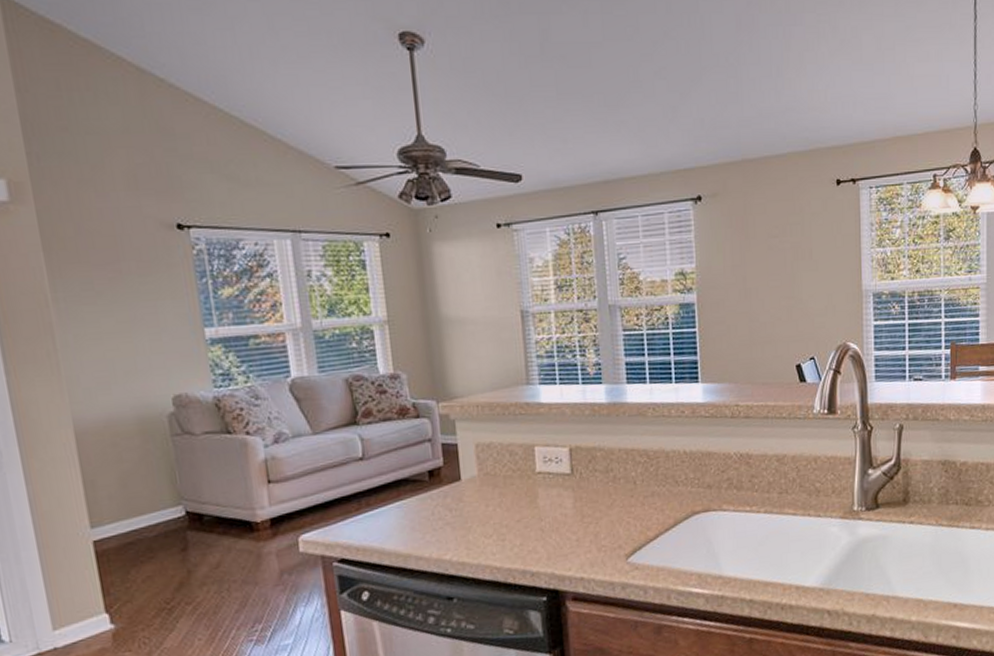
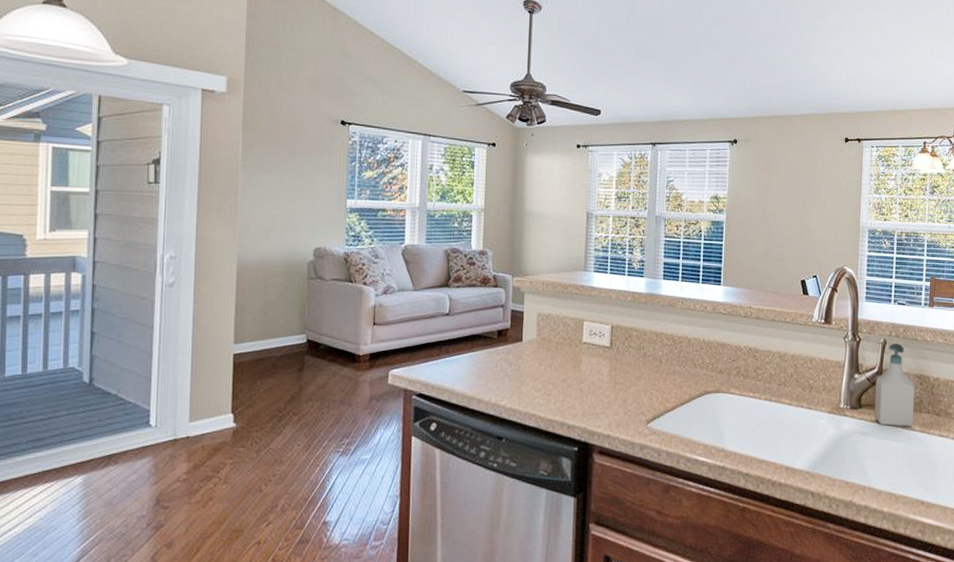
soap bottle: none [893,427,939,524] -> present [874,343,915,427]

